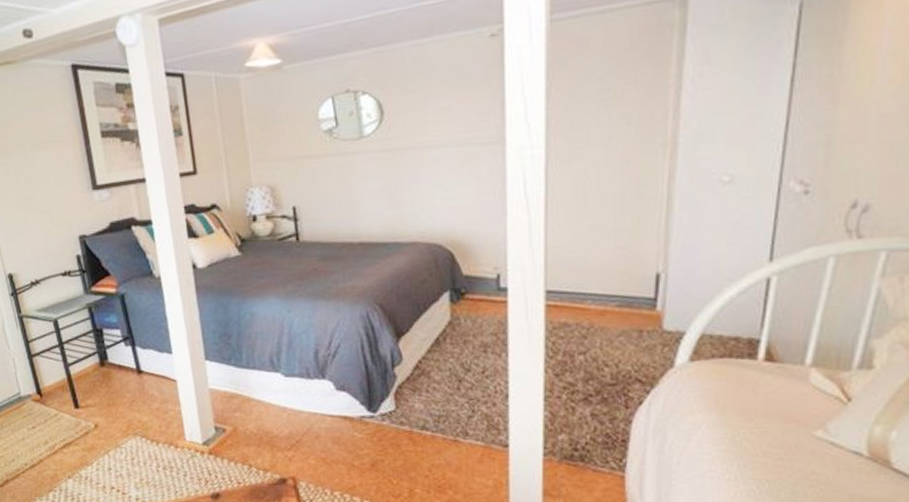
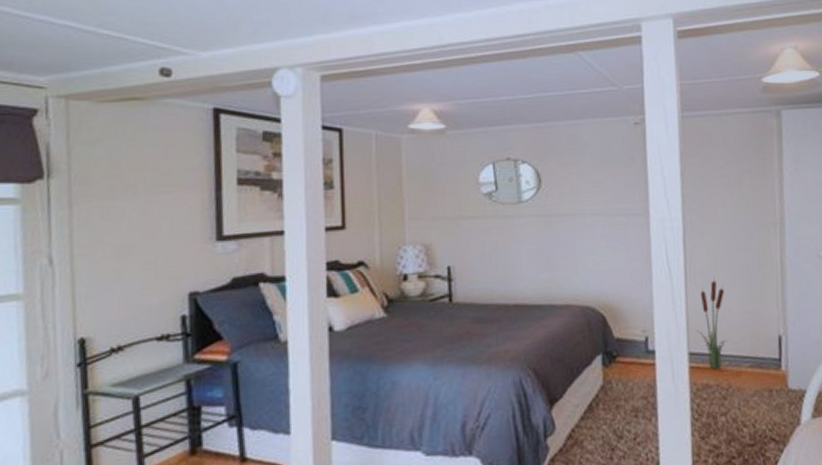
decorative plant: none [556,210,592,308] -> present [697,277,727,370]

